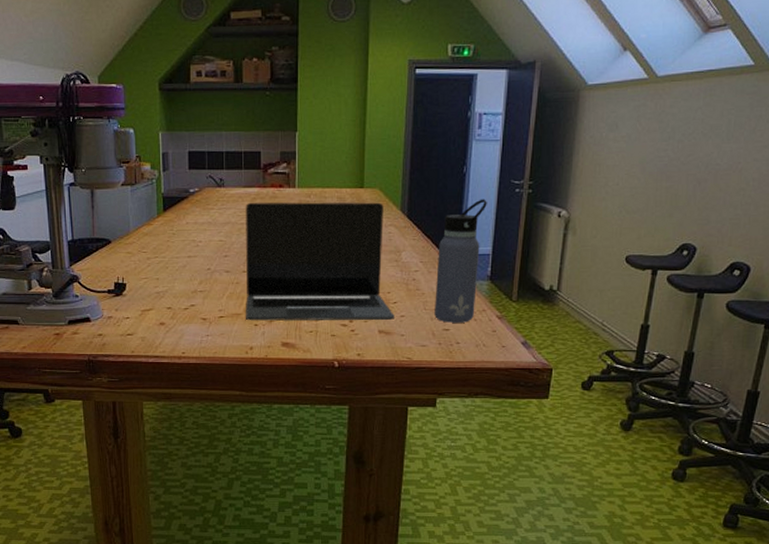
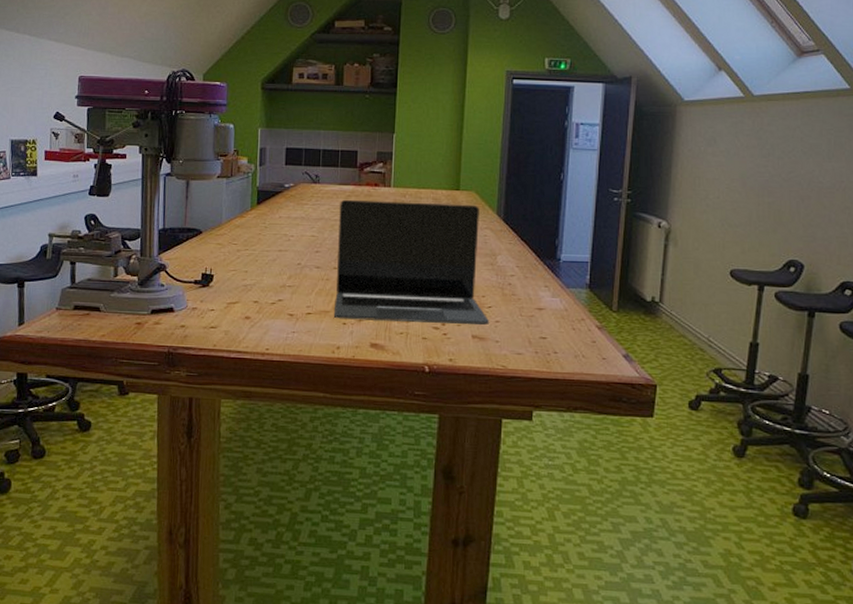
water bottle: present [435,199,487,323] -> none [531,206,585,331]

